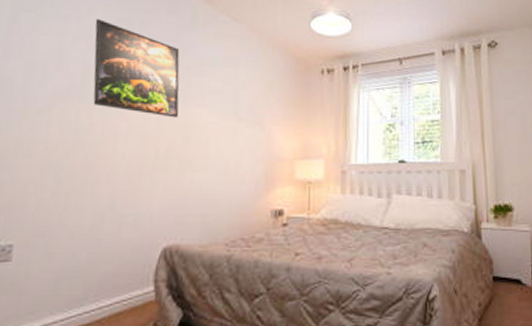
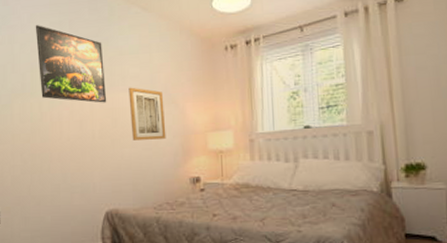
wall art: none [206,102,248,164] -> present [128,87,166,141]

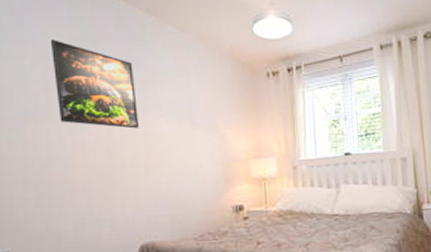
wall art: present [128,87,166,141] -> none [164,112,207,169]

